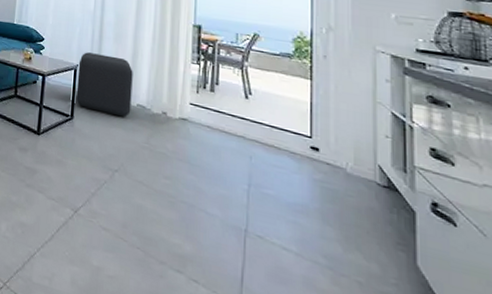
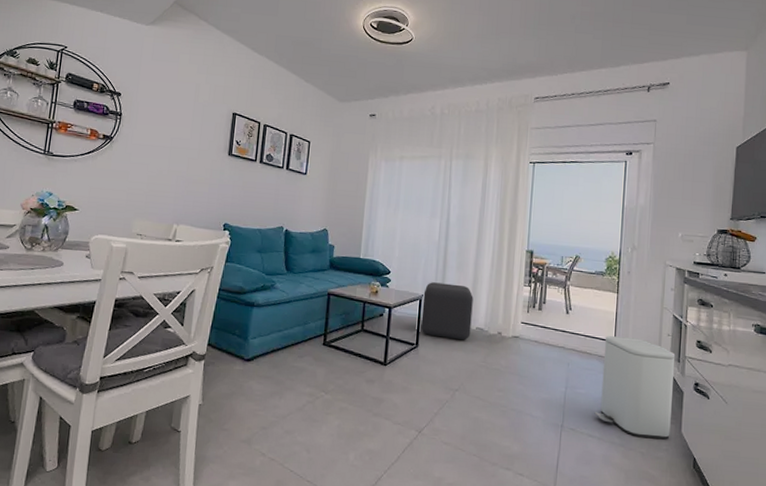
pedal bin: none [288,129,400,272] -> present [594,336,676,440]

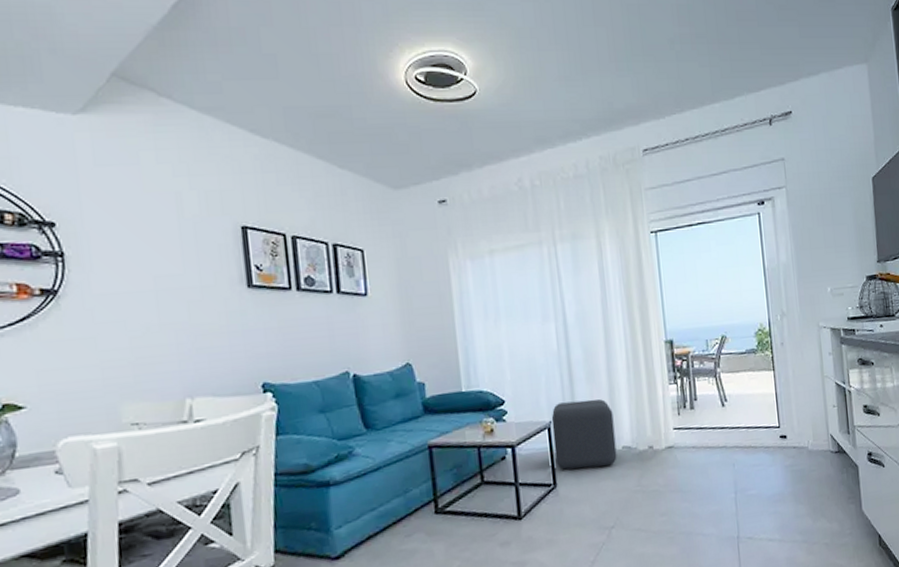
pedal bin: present [594,336,676,440] -> none [768,417,852,529]

